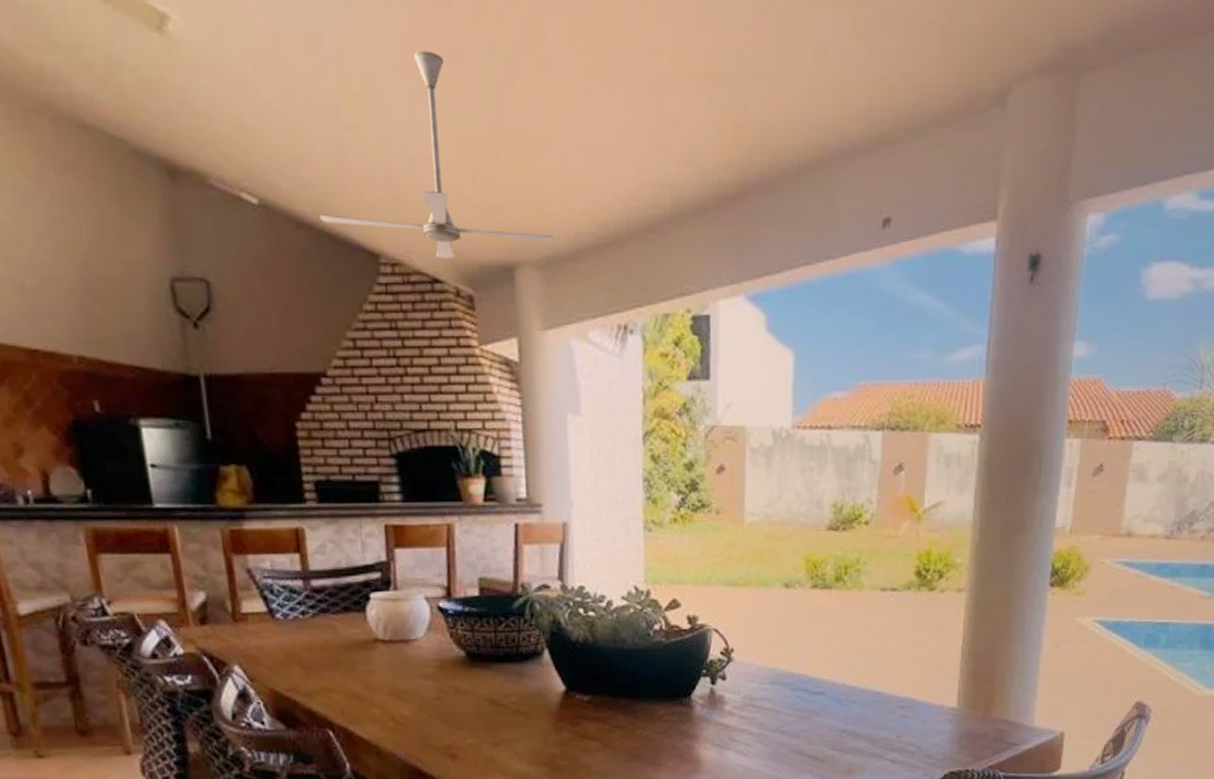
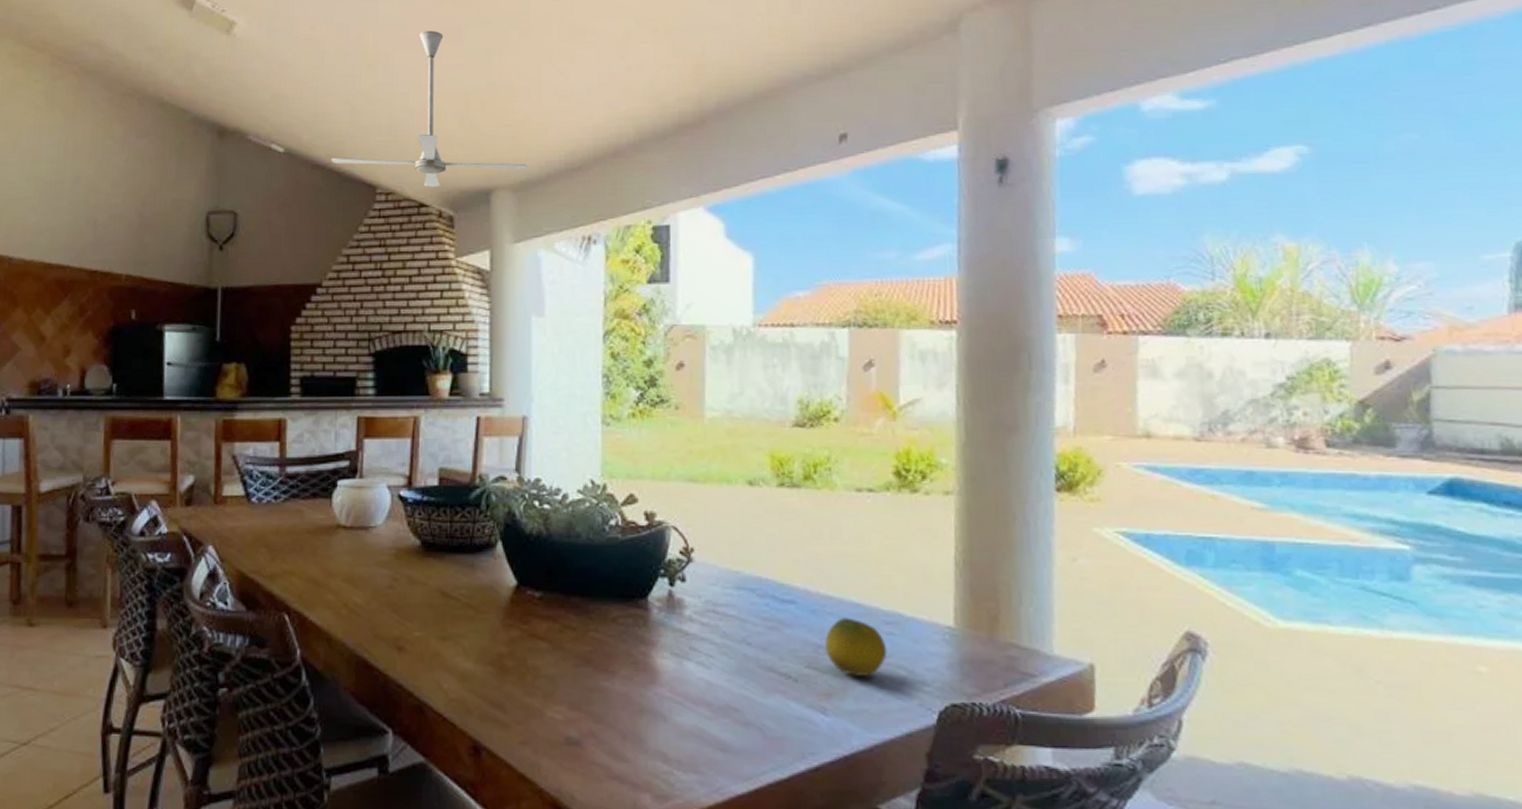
fruit: none [848,704,900,754] -> present [825,617,888,676]

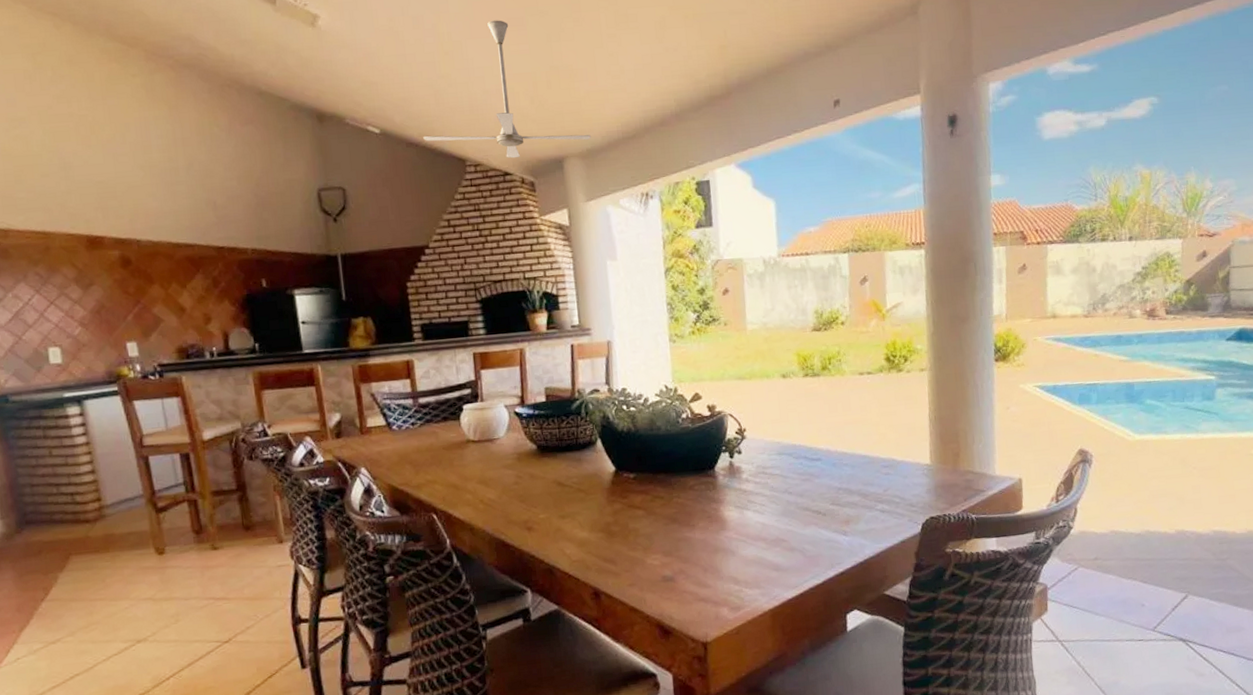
fruit: present [825,617,888,676] -> none [843,466,886,506]

